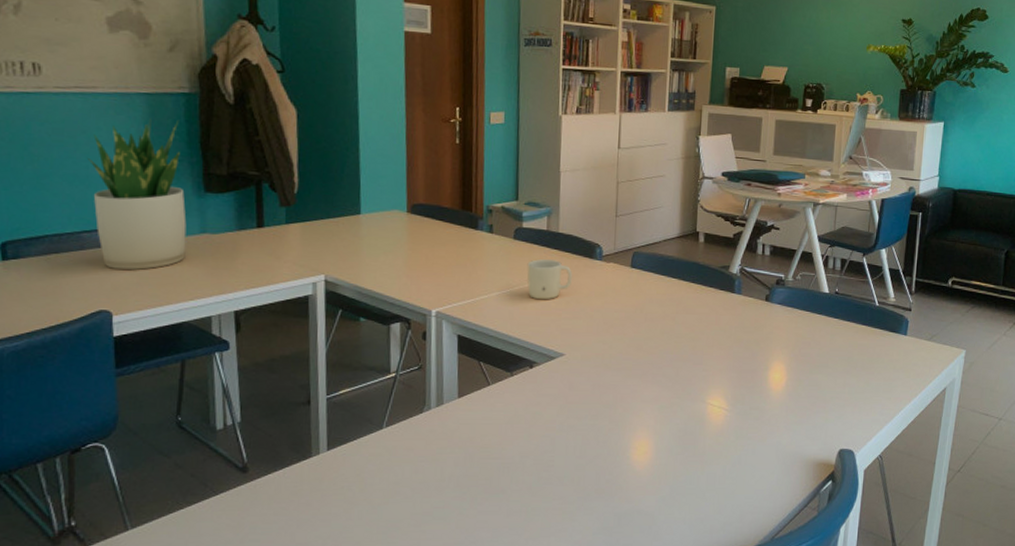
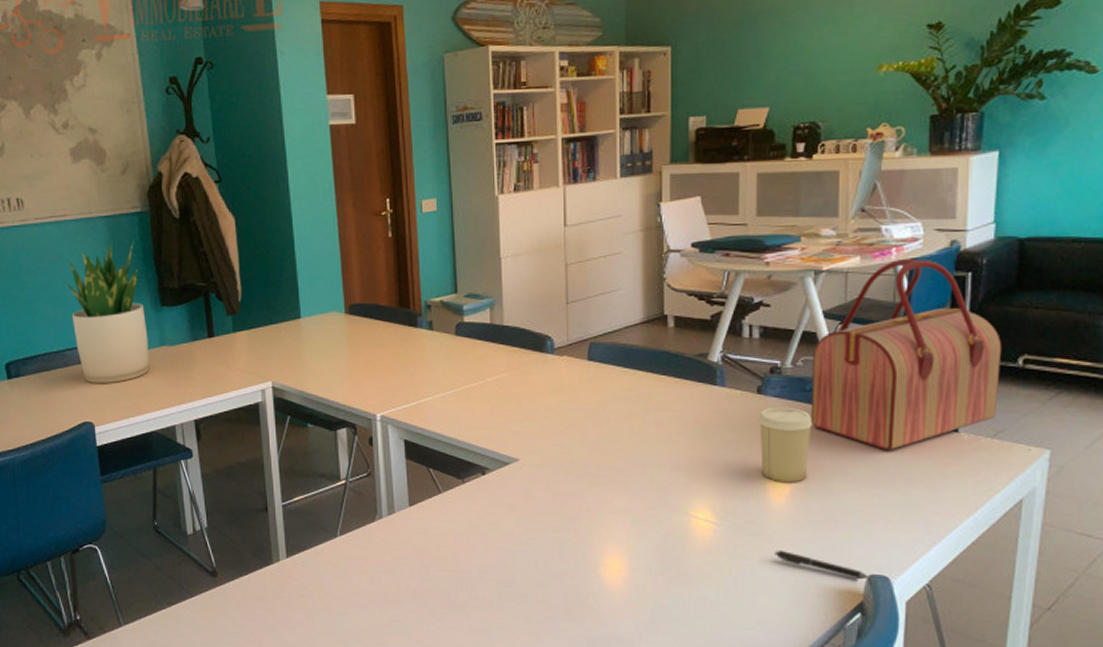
mug: present [527,259,573,300] -> none [471,356,523,400]
cup: none [764,312,806,375] -> present [757,407,813,483]
pen: none [771,431,841,452] -> present [774,549,871,579]
handbag: none [804,198,939,350] -> present [810,258,1002,451]

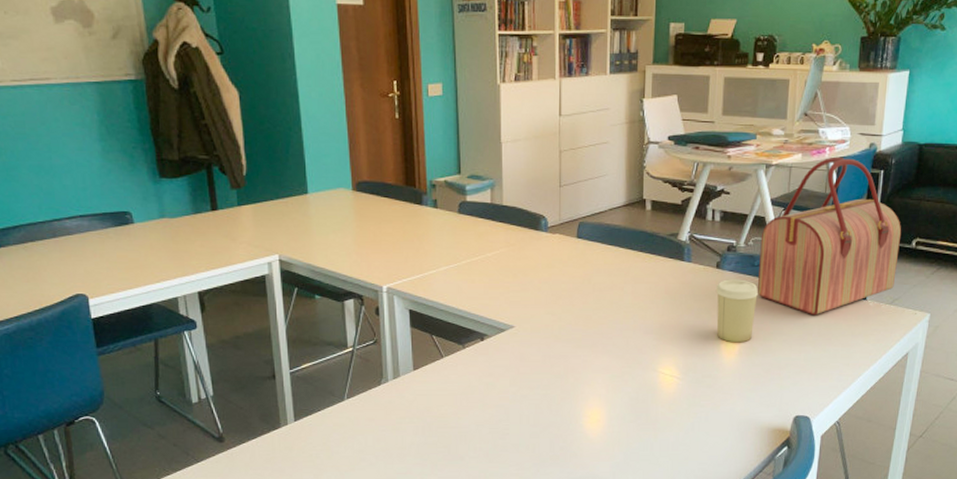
planter: present [65,239,149,384] -> none [50,108,148,256]
pen: present [774,549,871,579] -> none [724,398,796,419]

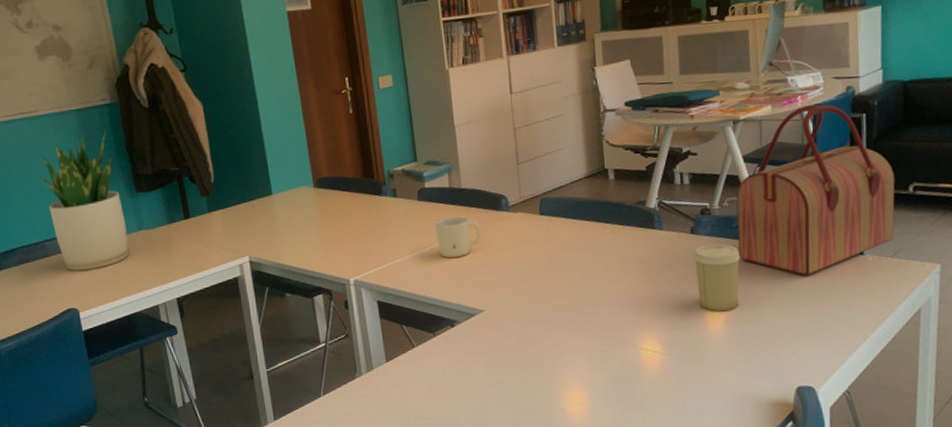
planter: none [50,108,148,256] -> present [39,130,129,272]
mug: none [473,233,519,273] -> present [434,216,482,259]

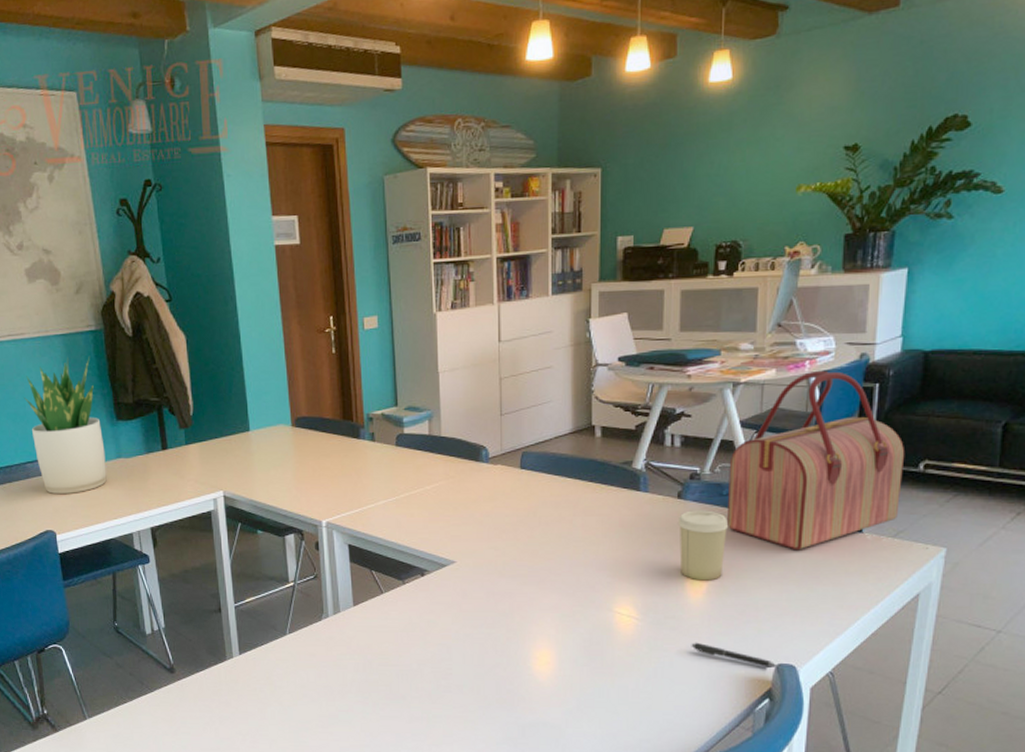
mug: present [434,216,482,259] -> none [411,465,459,507]
pen: none [715,371,799,391] -> present [691,642,779,668]

